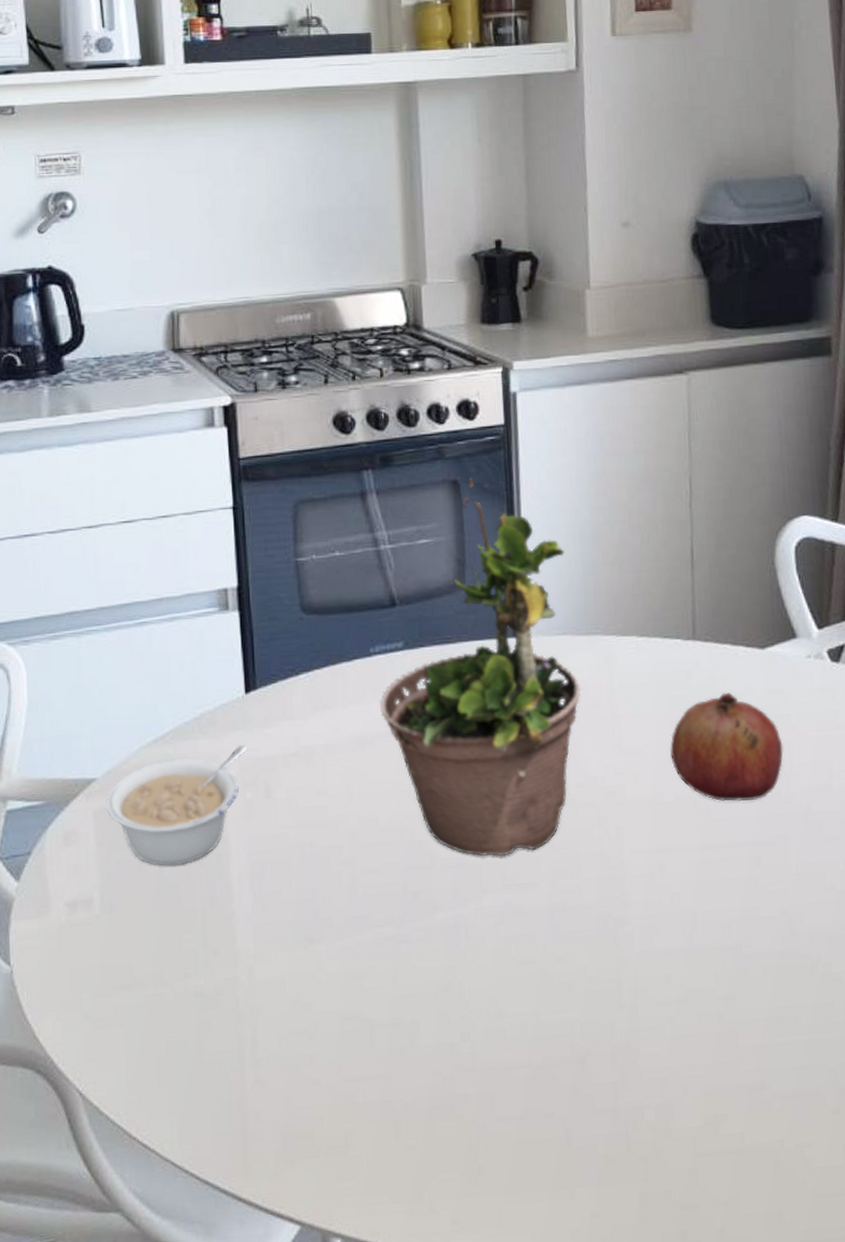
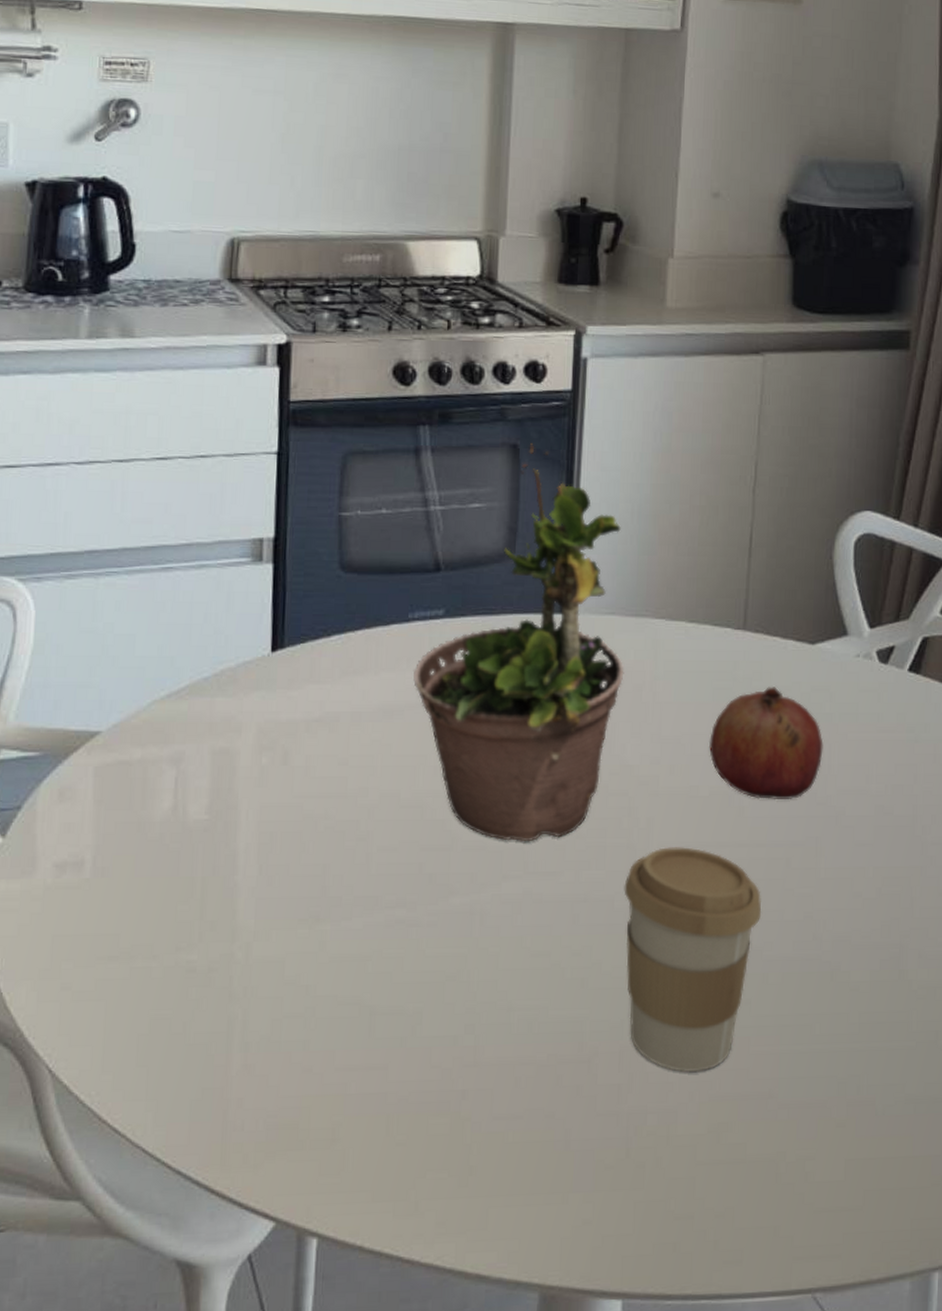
legume: present [106,744,247,866] -> none [109,706,267,831]
coffee cup: none [600,852,738,1068] -> present [624,847,762,1073]

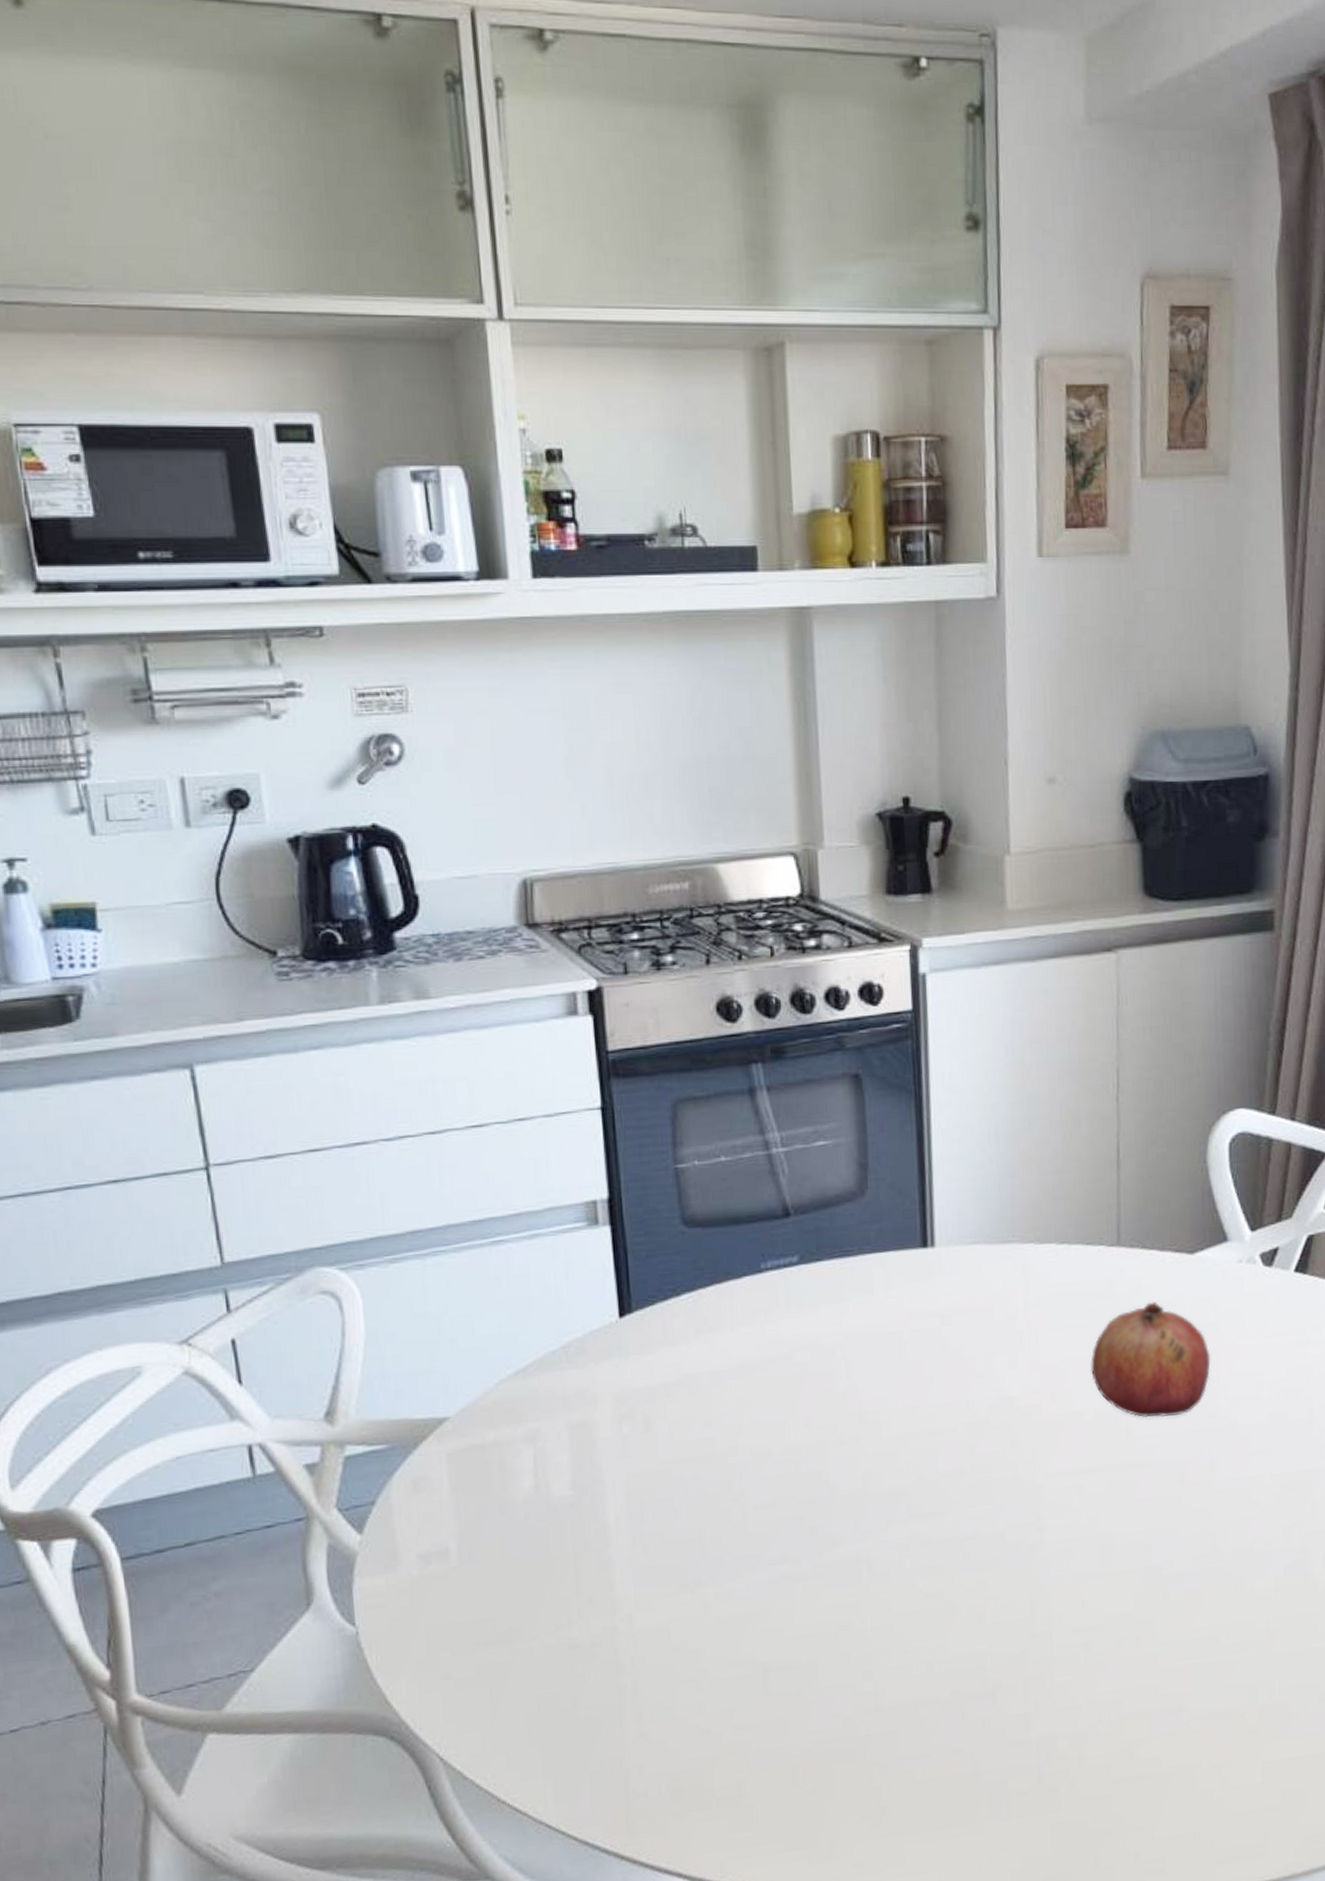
potted plant: present [413,442,624,842] -> none [771,1070,995,1486]
coffee cup: present [624,847,762,1073] -> none [1014,1474,1159,1695]

